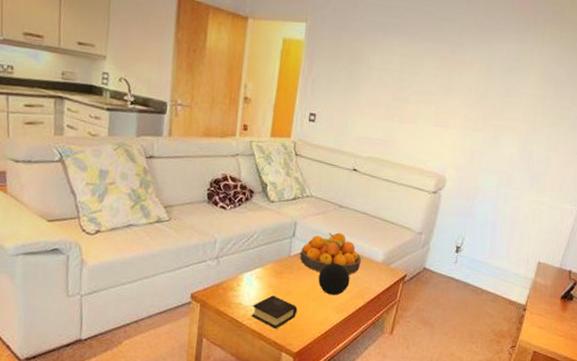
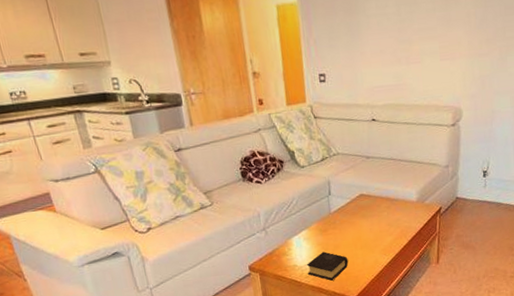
fruit bowl: present [300,232,361,274] -> none [339,182,397,222]
decorative ball: present [318,262,350,296] -> none [361,210,391,241]

